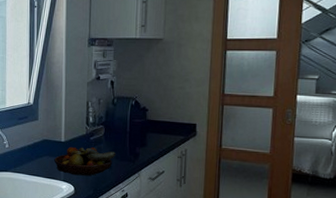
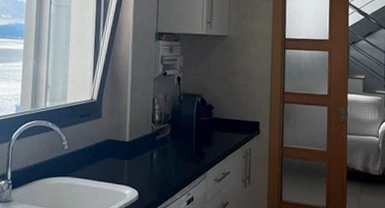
fruit bowl: present [54,146,117,175] -> none [117,147,183,178]

